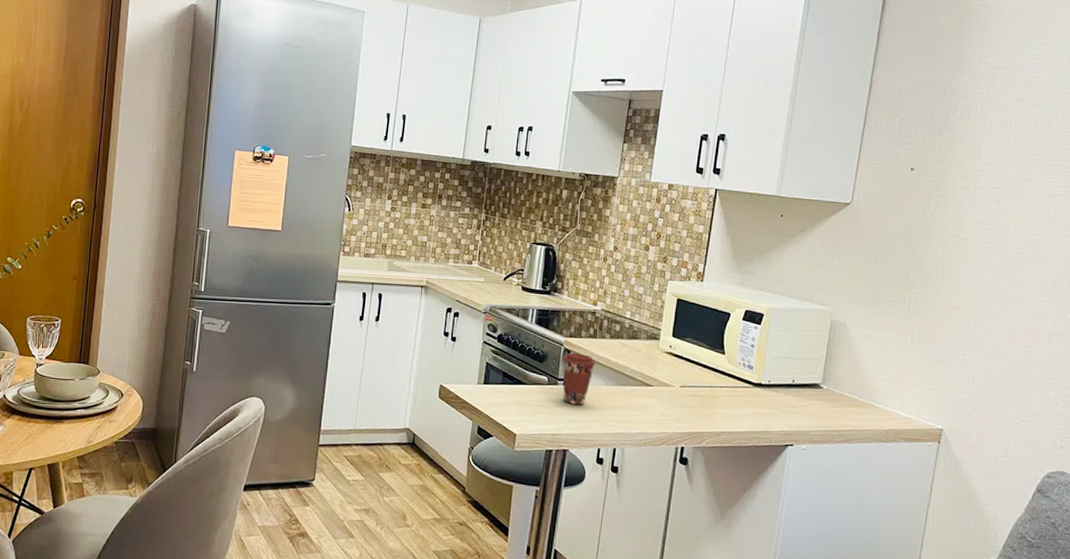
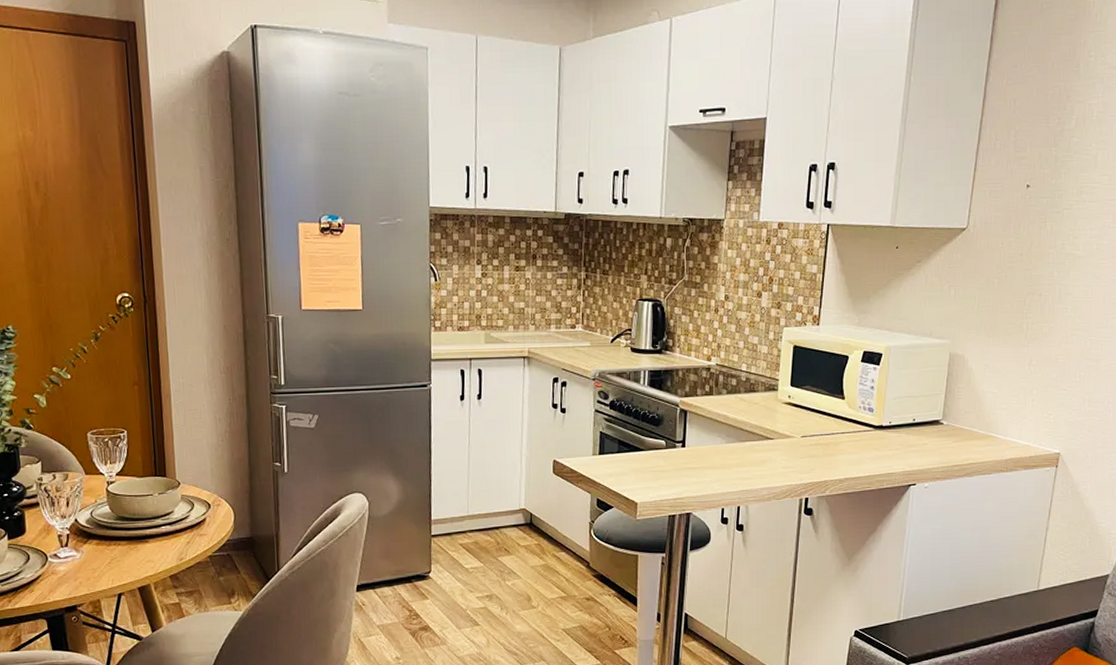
coffee cup: present [562,353,596,406] -> none [679,413,714,467]

